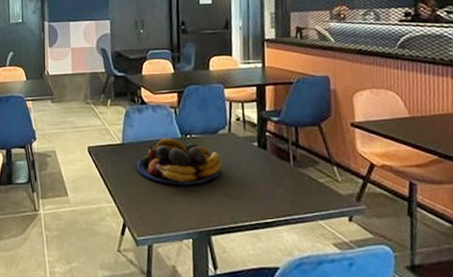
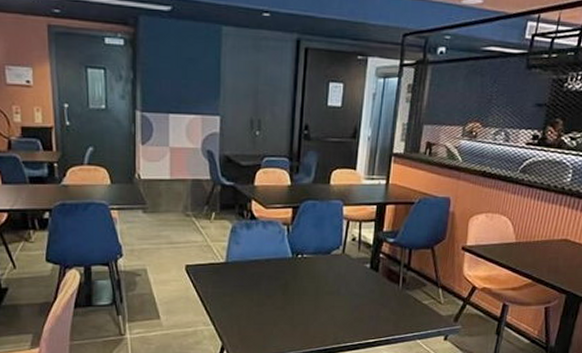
fruit bowl: present [137,138,222,186] -> none [241,258,332,308]

